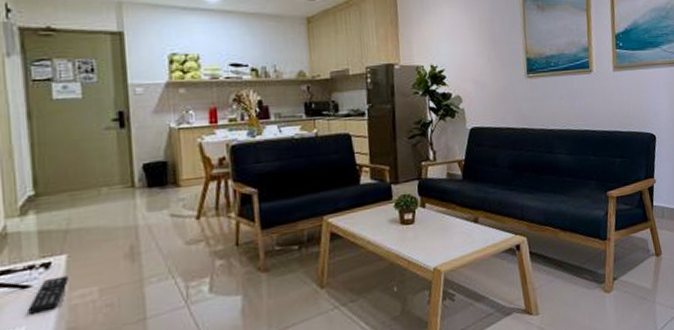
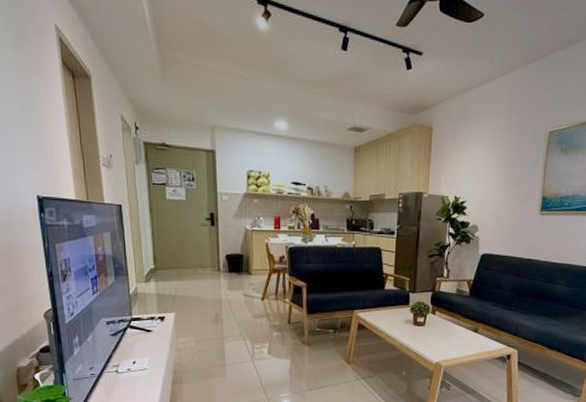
remote control: present [28,275,69,314] -> none [150,327,176,350]

